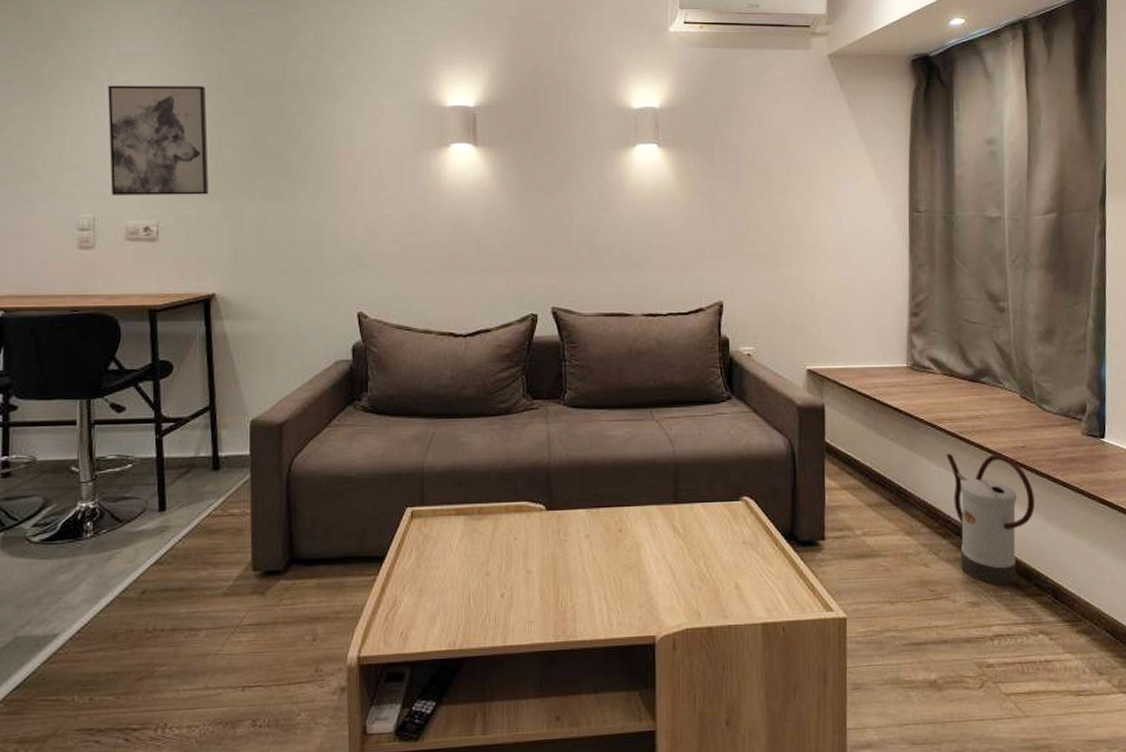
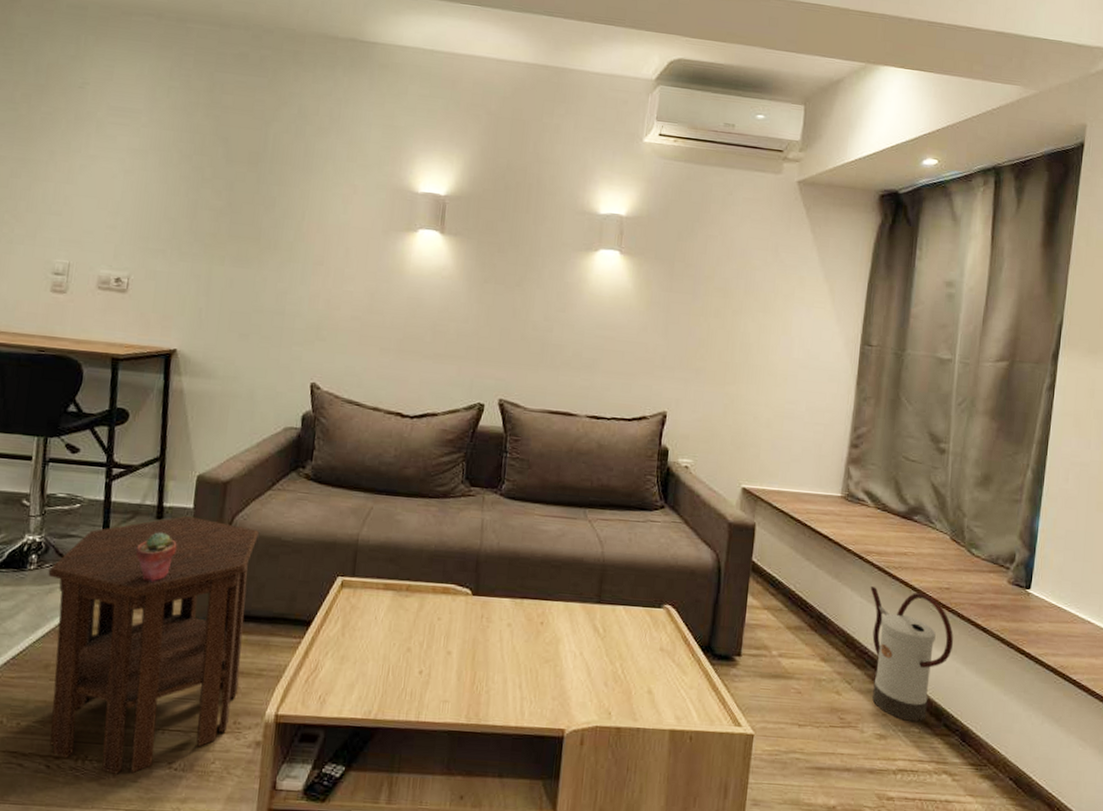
side table: none [106,464,320,739] -> present [48,516,259,774]
wall art: present [108,85,208,195] -> none [88,137,188,254]
potted succulent: none [194,483,237,536] -> present [135,532,177,582]

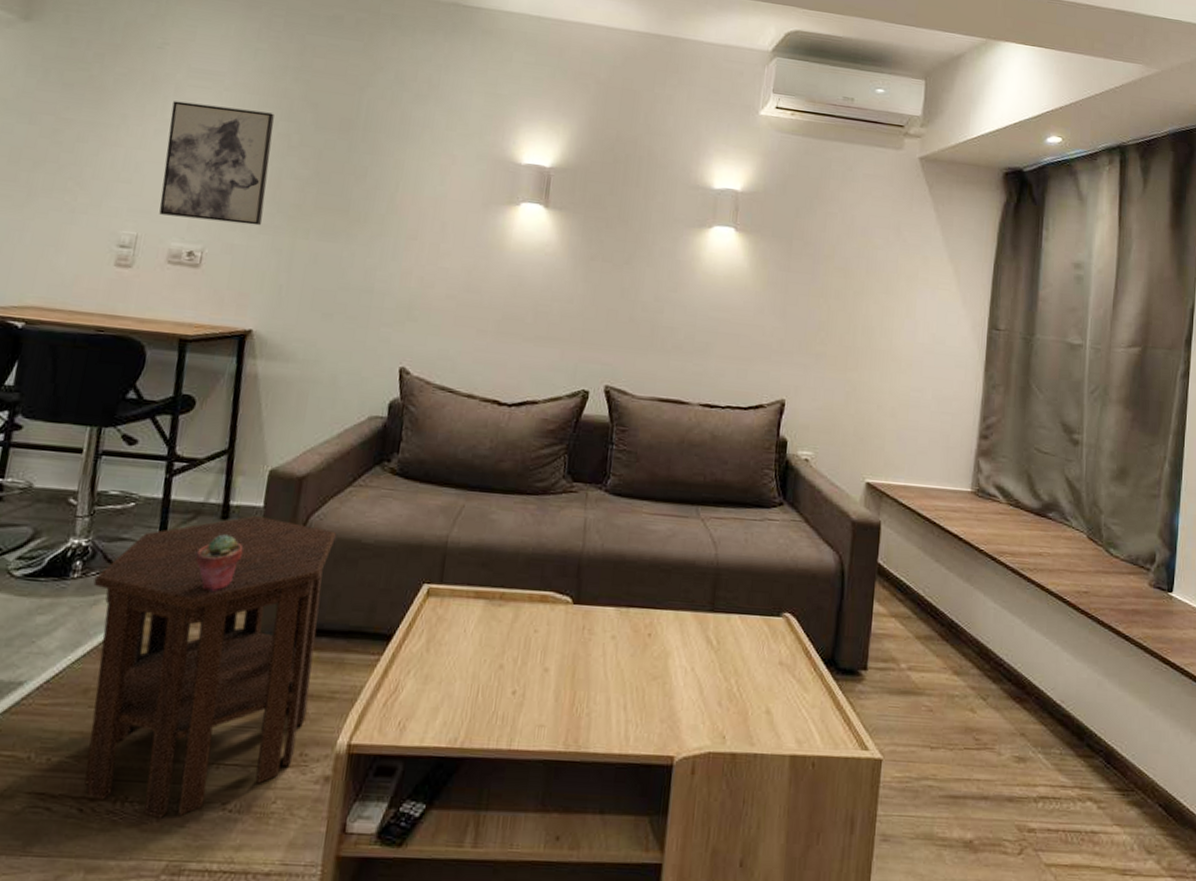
wall art: none [88,137,188,254] -> present [159,101,275,226]
watering can: present [870,586,953,722] -> none [1004,591,1094,742]

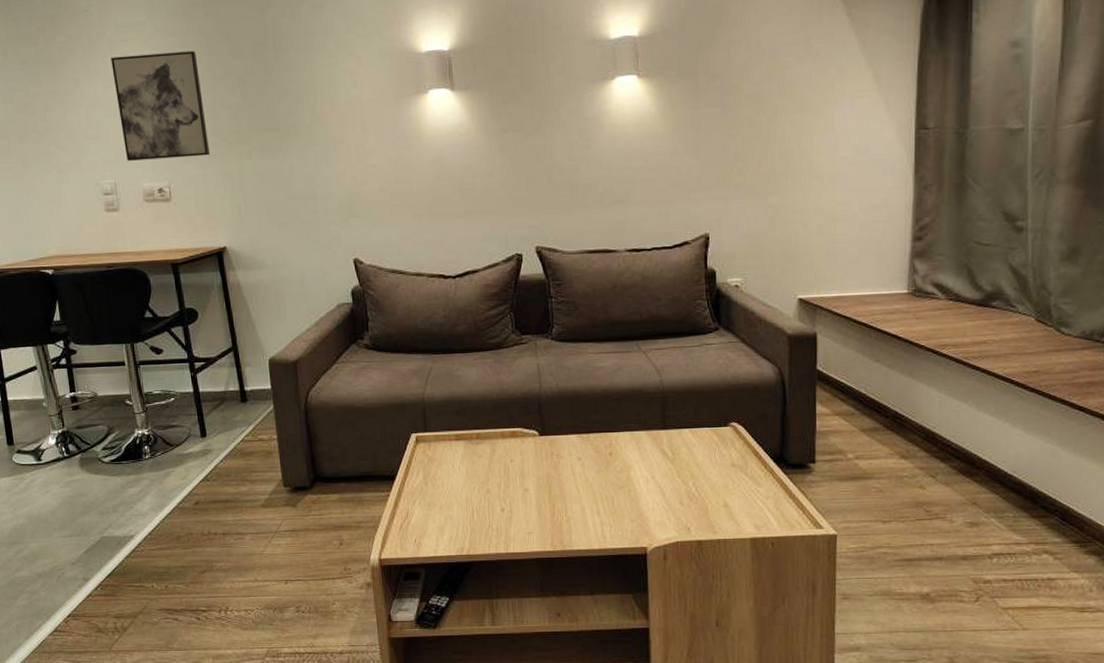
side table: present [84,516,336,818] -> none [161,396,342,620]
potted succulent: present [195,534,244,592] -> none [229,413,265,458]

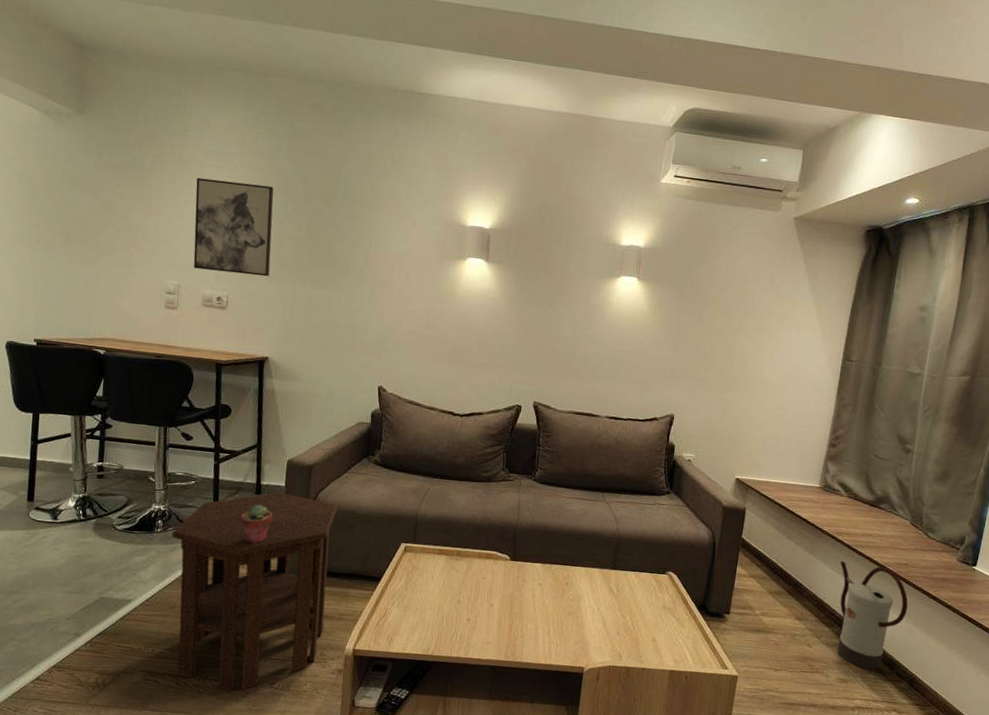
side table: none [161,396,342,620] -> present [171,492,338,691]
potted succulent: none [229,413,265,458] -> present [240,505,273,544]
watering can: none [948,379,1046,507] -> present [837,561,908,670]

